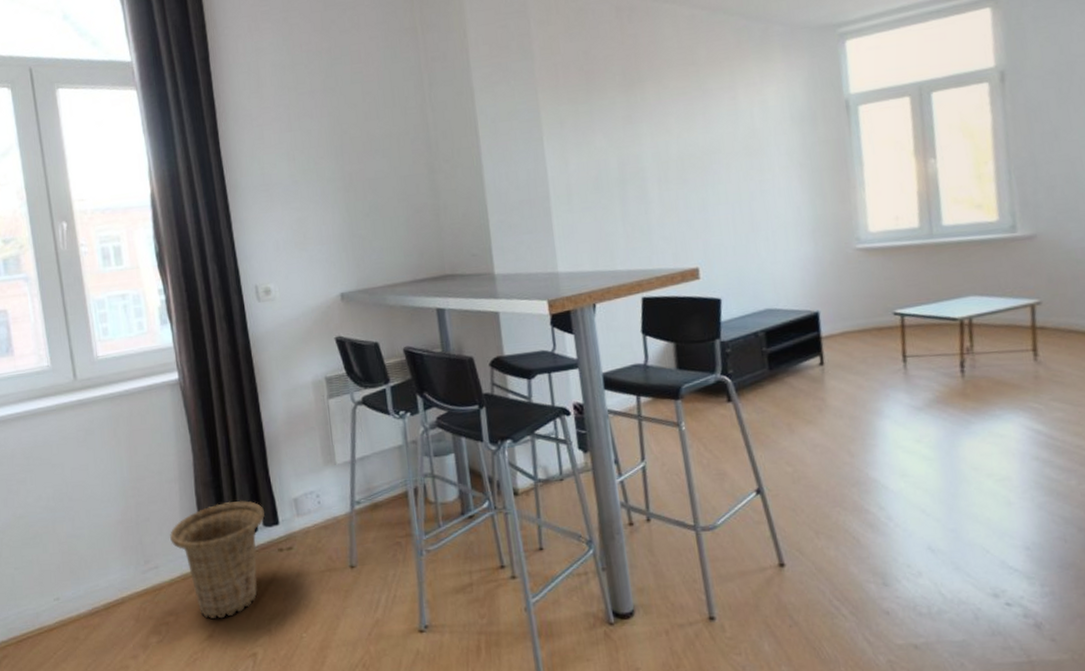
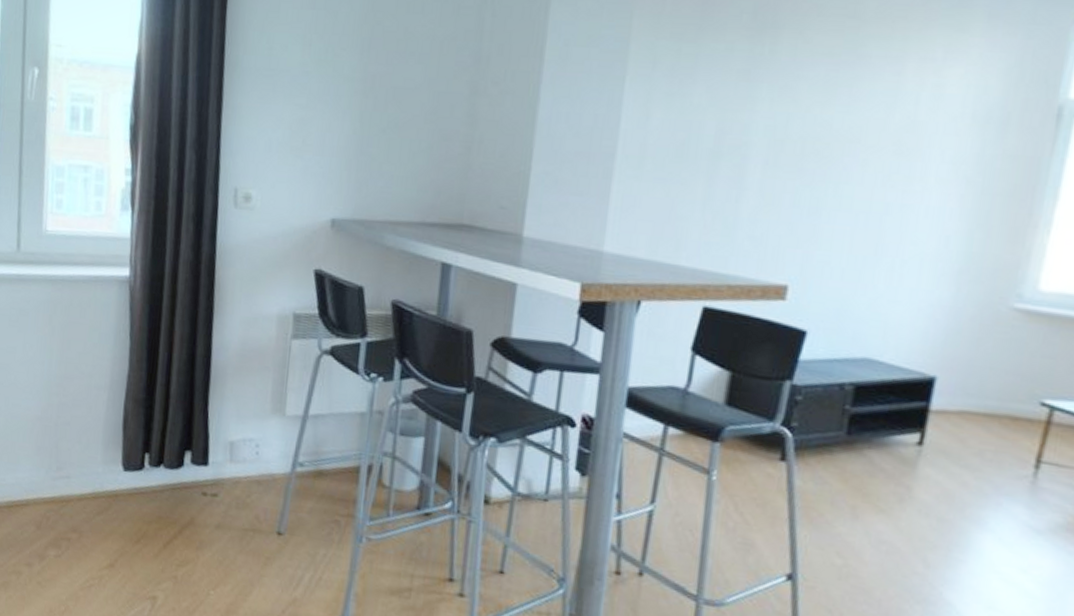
basket: present [170,500,265,619] -> none [88,425,195,550]

